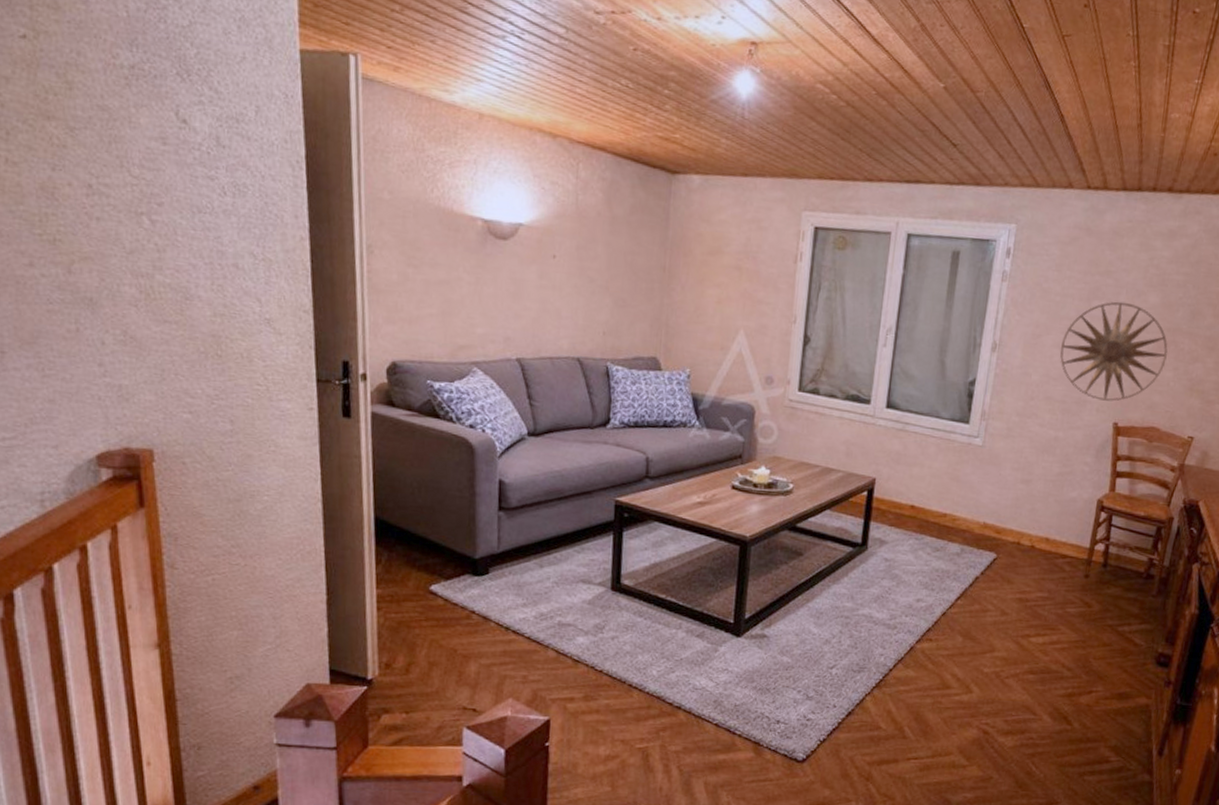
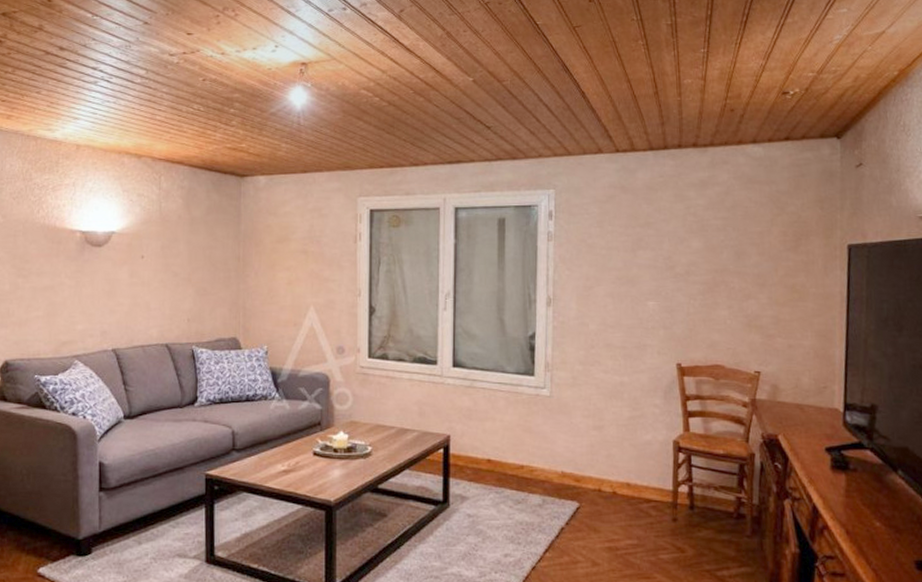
wall art: present [1060,301,1168,401] -> none [614,249,719,343]

